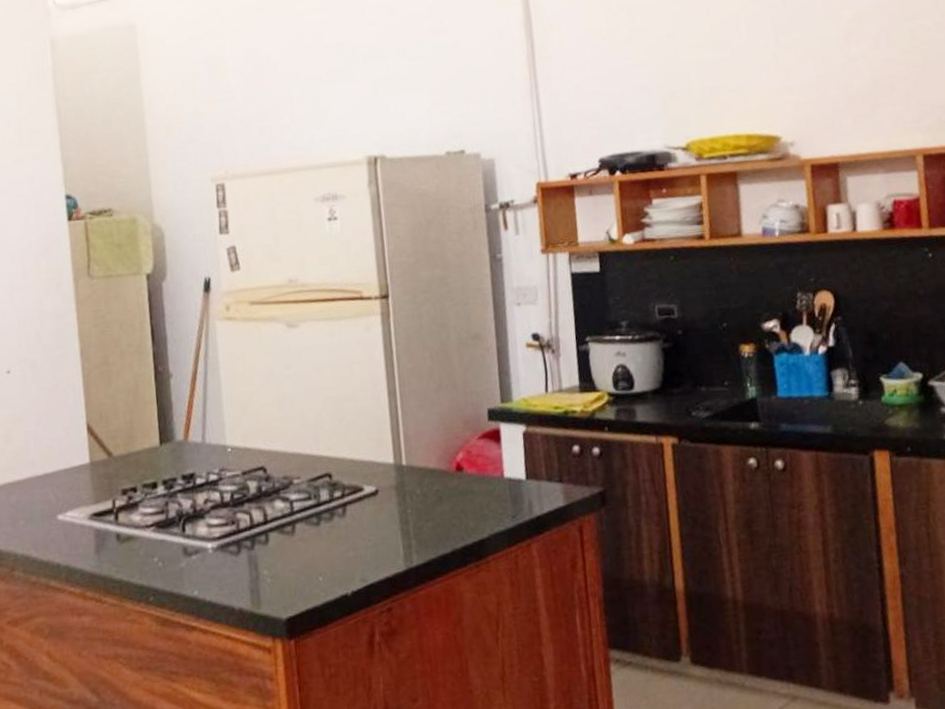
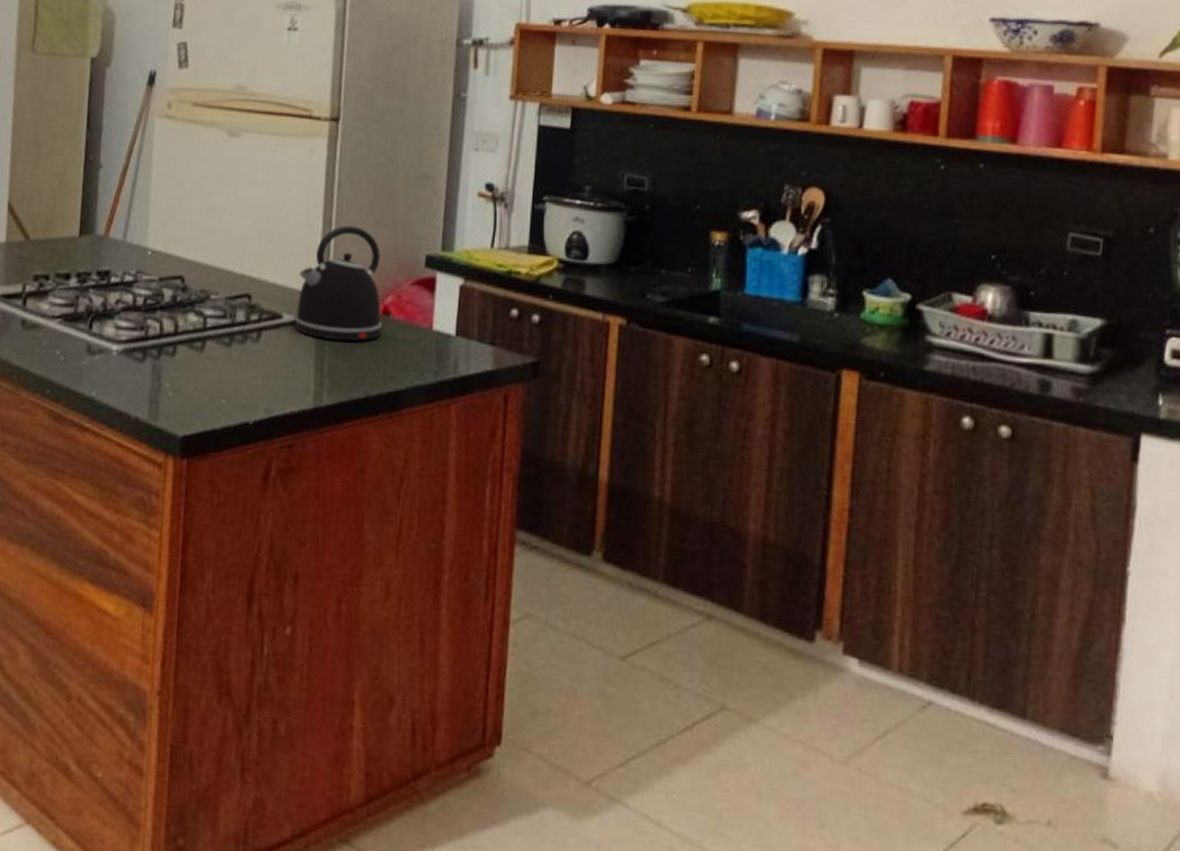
kettle: none [373,393,457,504] -> present [294,226,382,341]

